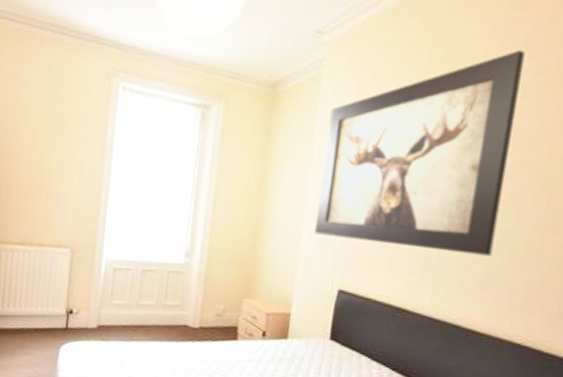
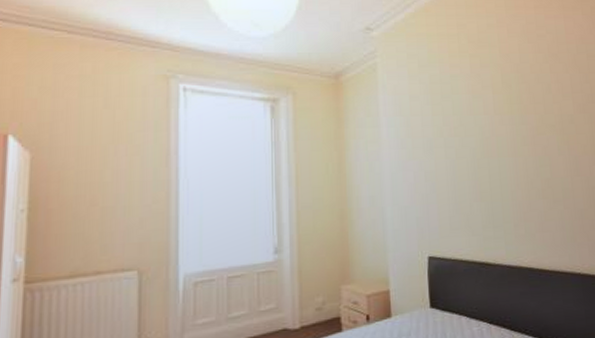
wall art: present [315,49,525,257] -> none [390,36,541,207]

